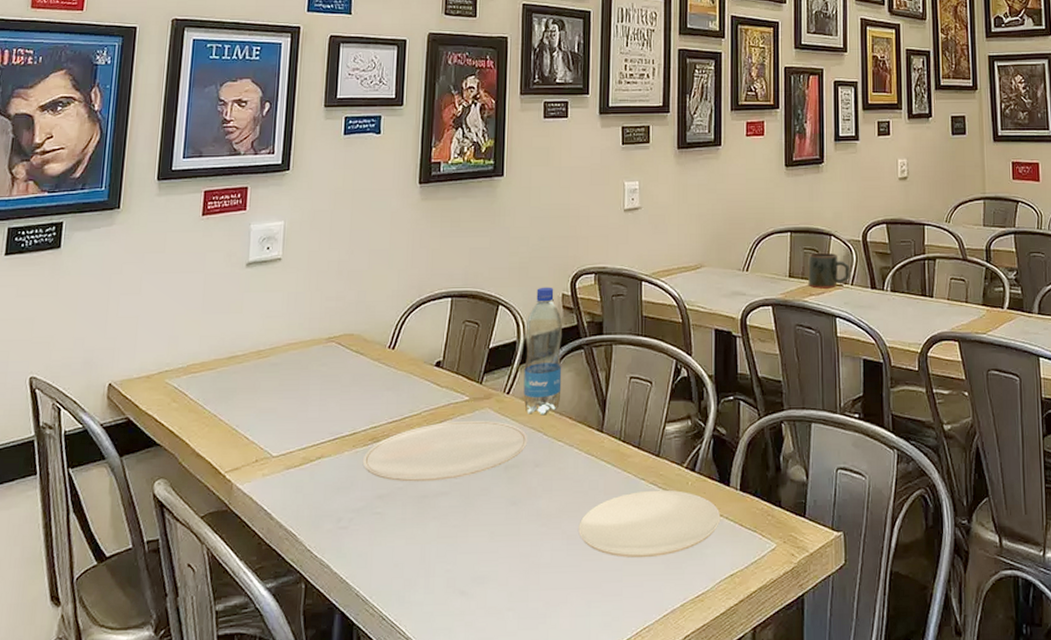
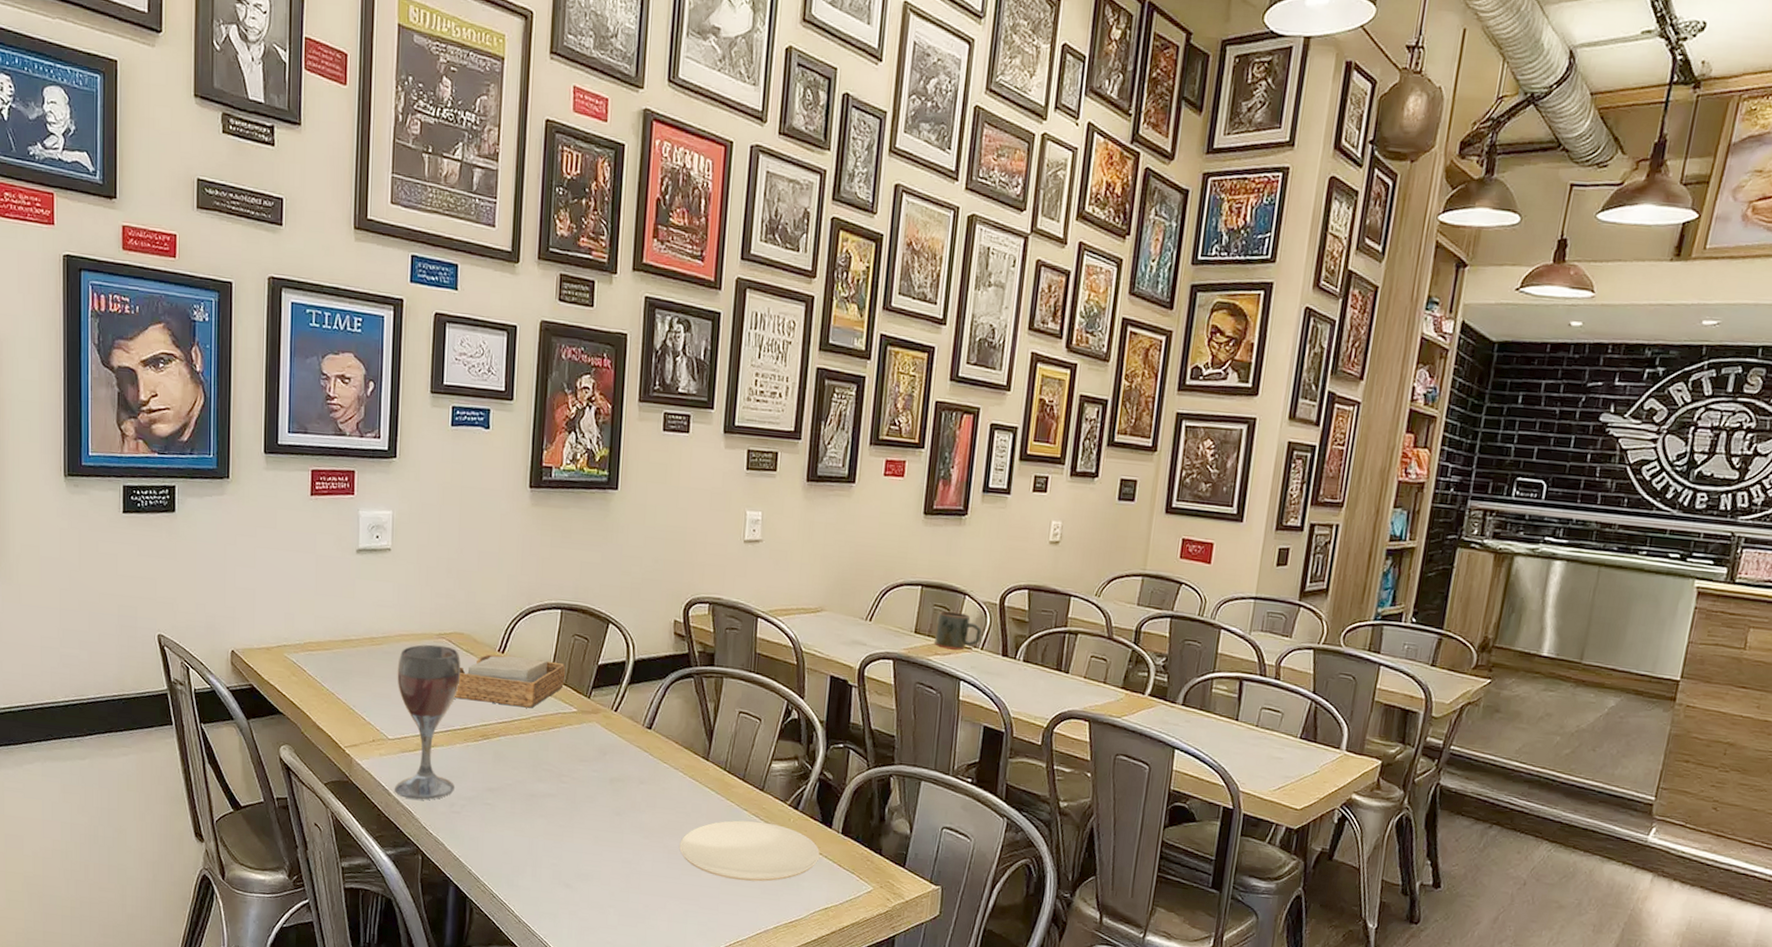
cup: none [277,349,351,520] -> present [394,644,461,800]
napkin holder: none [344,350,457,403] -> present [455,654,566,708]
plate: present [362,420,528,482] -> none [473,729,634,784]
bottle: present [523,287,563,415] -> none [630,610,674,737]

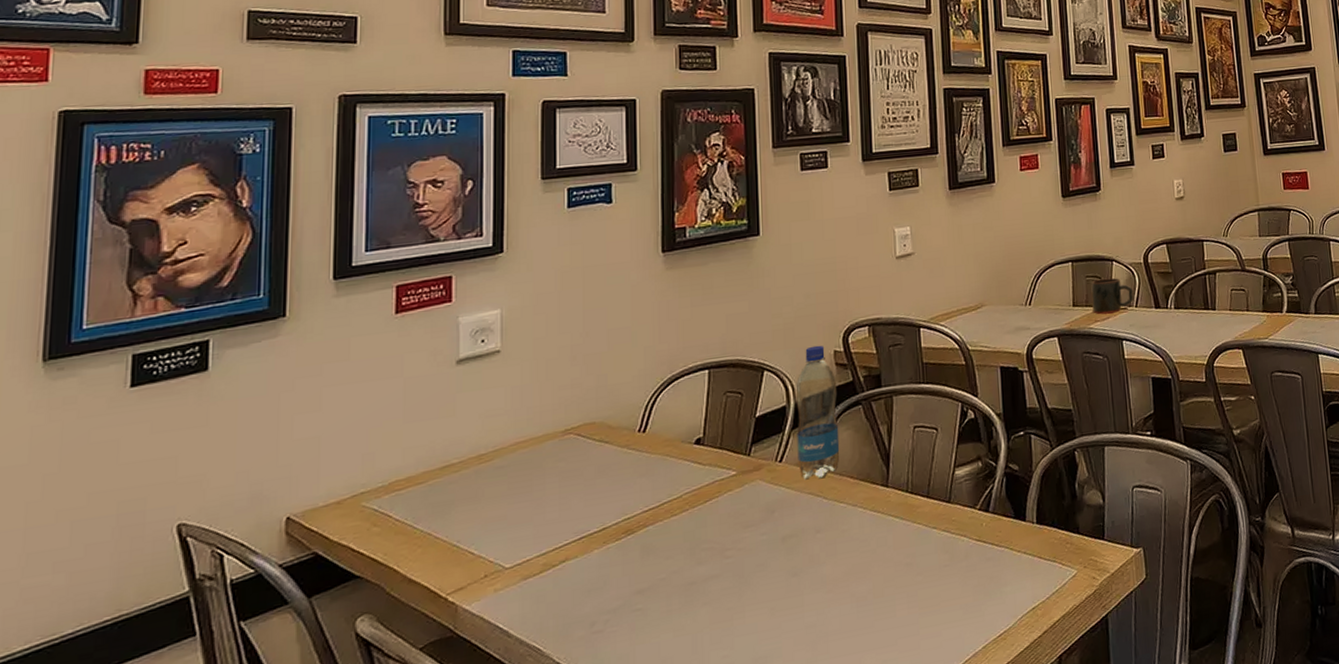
cup: present [394,644,461,800] -> none [514,441,595,635]
napkin holder: present [455,654,566,708] -> none [588,426,720,498]
bottle: none [630,610,674,737] -> present [795,345,840,480]
plate: present [679,820,820,882] -> none [868,533,1019,611]

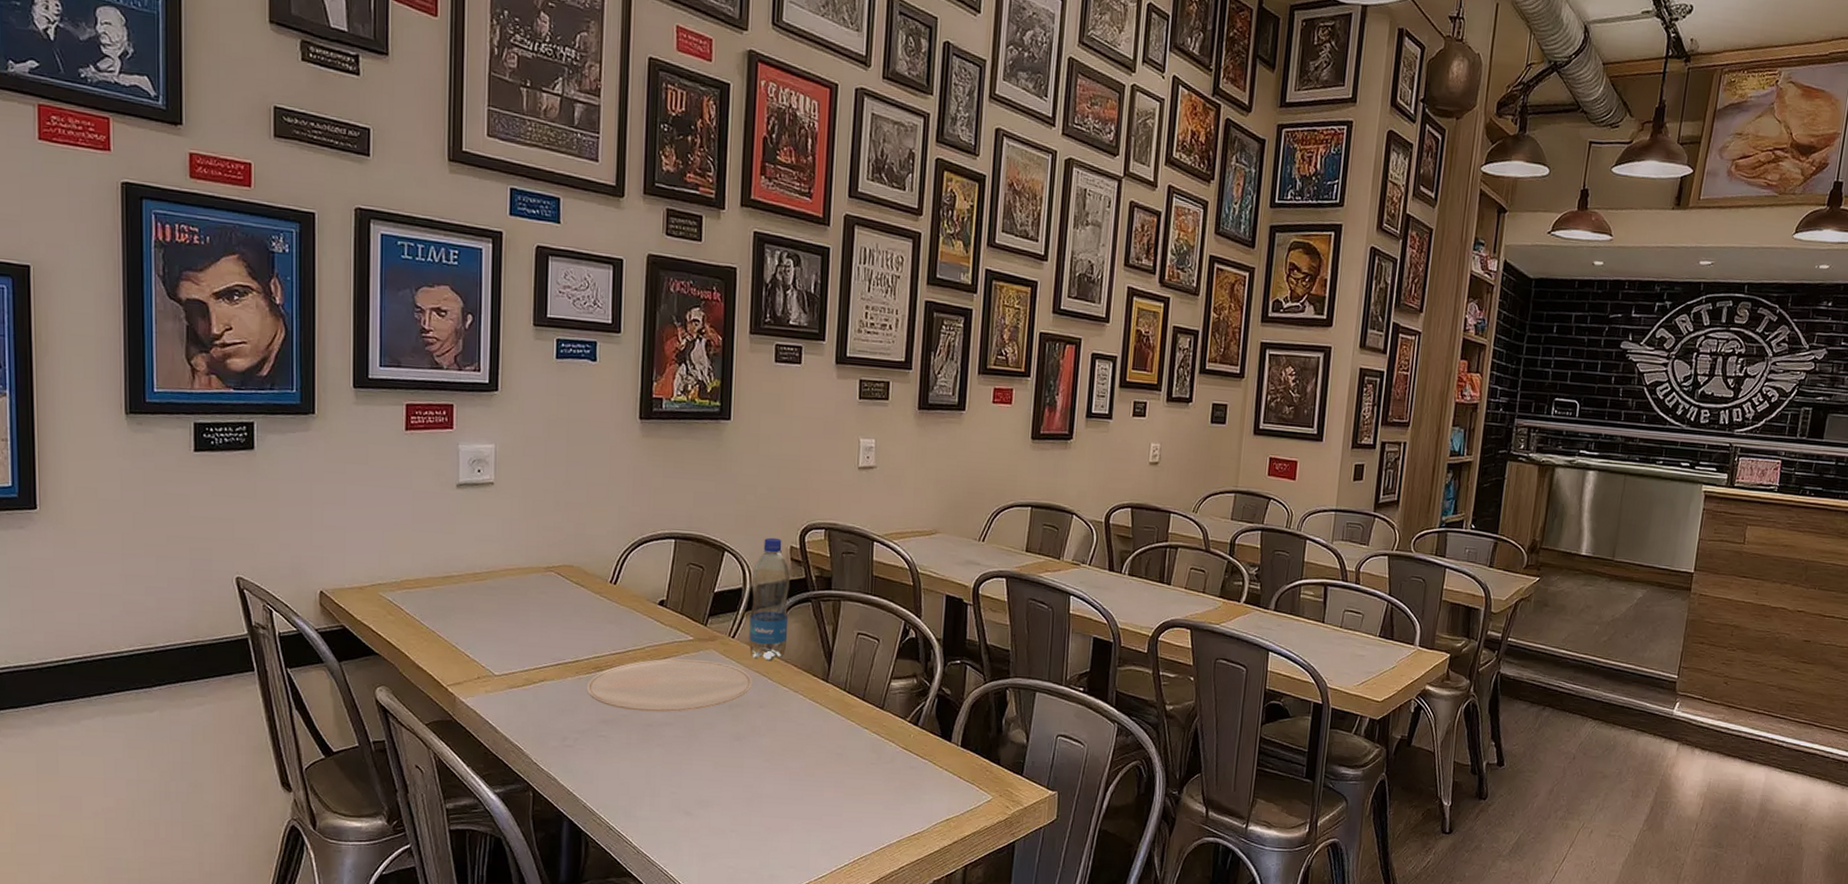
plate: none [616,492,807,573] -> present [586,658,753,712]
mug: present [1091,277,1133,315] -> none [1045,529,1089,567]

